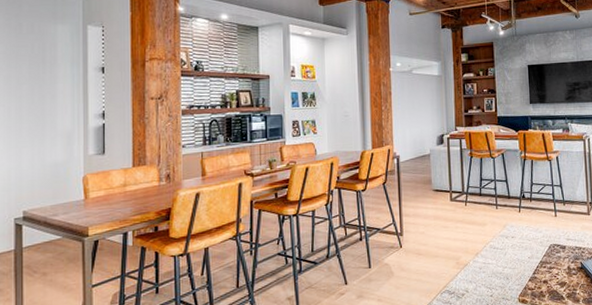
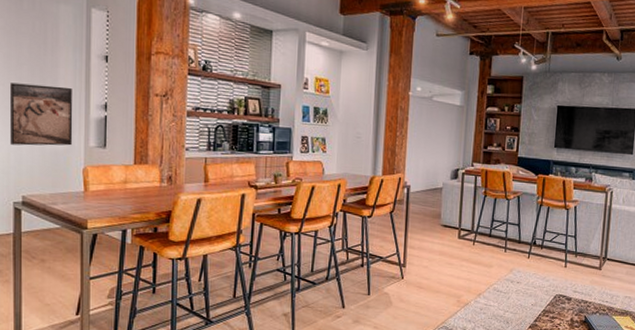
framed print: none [10,101,72,162] -> present [9,83,73,146]

